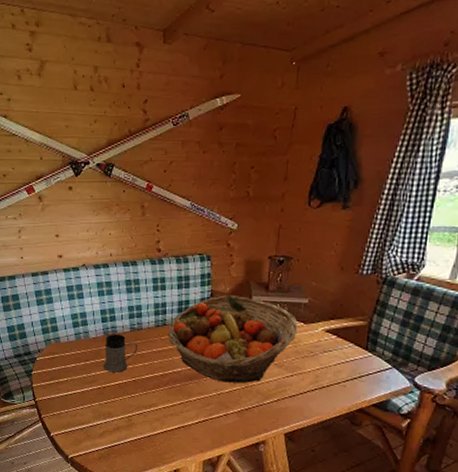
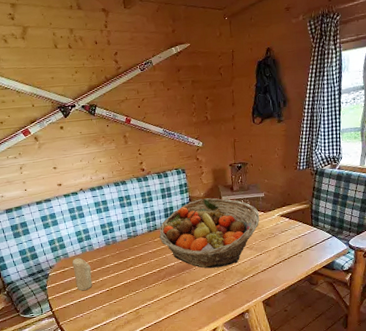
candle: none [63,344,84,384] -> present [72,258,93,291]
mug: present [103,333,138,373] -> none [108,242,136,276]

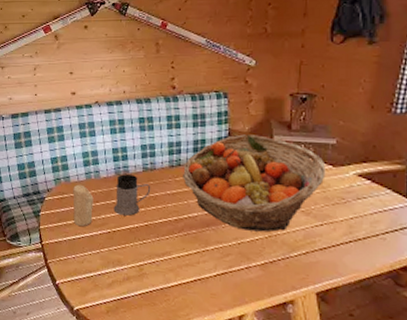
mug: none [108,242,136,276] -> present [113,173,151,216]

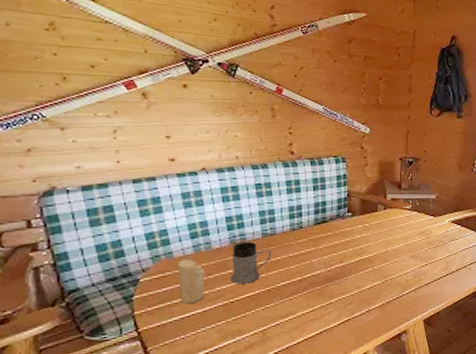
fruit basket: present [183,134,326,232] -> none [305,195,428,279]

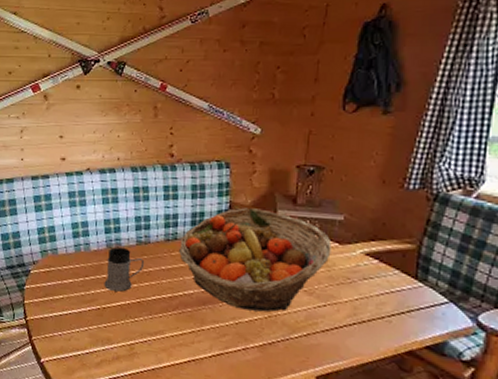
candle: present [178,259,205,304] -> none [60,257,83,302]
fruit basket: none [305,195,428,279] -> present [179,207,332,312]

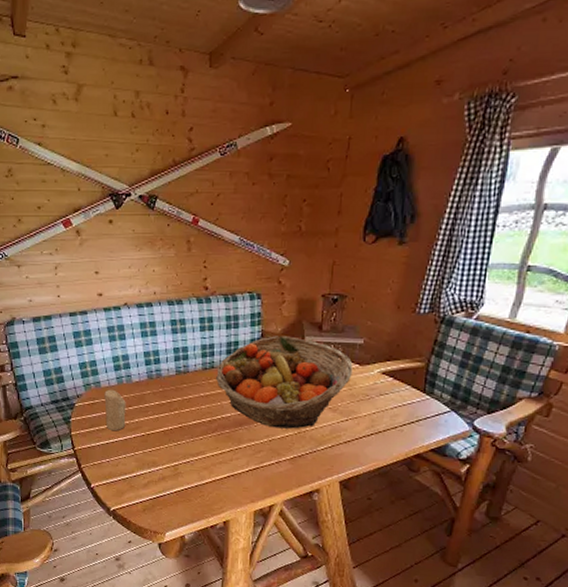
candle: none [60,257,83,302] -> present [104,389,126,431]
mug: present [104,246,145,292] -> none [147,377,185,419]

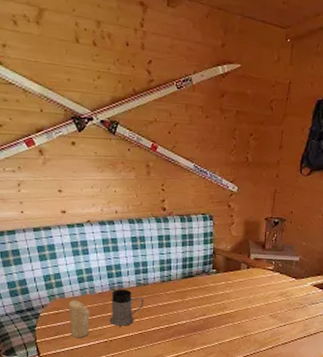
mug: none [147,377,185,419] -> present [109,288,144,326]
fruit basket: present [216,336,353,429] -> none [173,253,290,333]

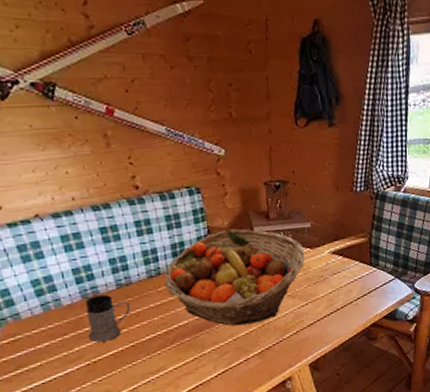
candle: present [68,300,90,338] -> none [27,319,64,368]
fruit basket: none [173,253,290,333] -> present [164,229,305,326]

